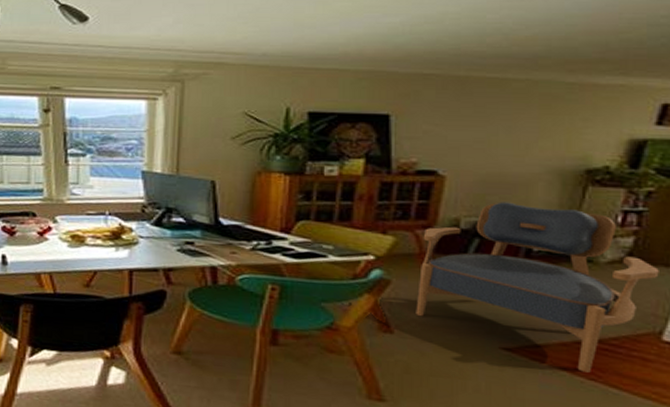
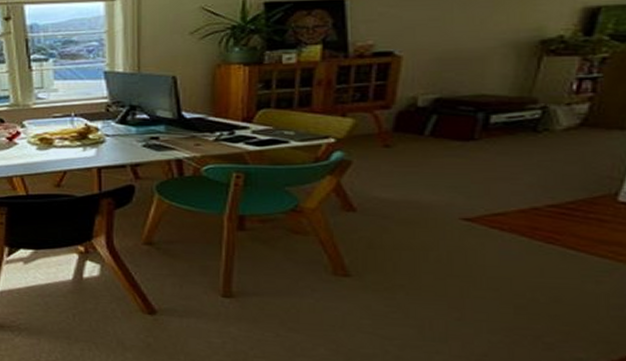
armchair: present [416,202,659,373] -> none [377,77,614,236]

